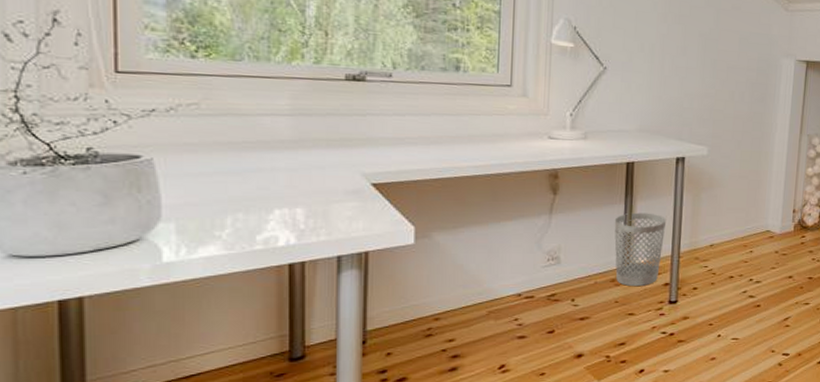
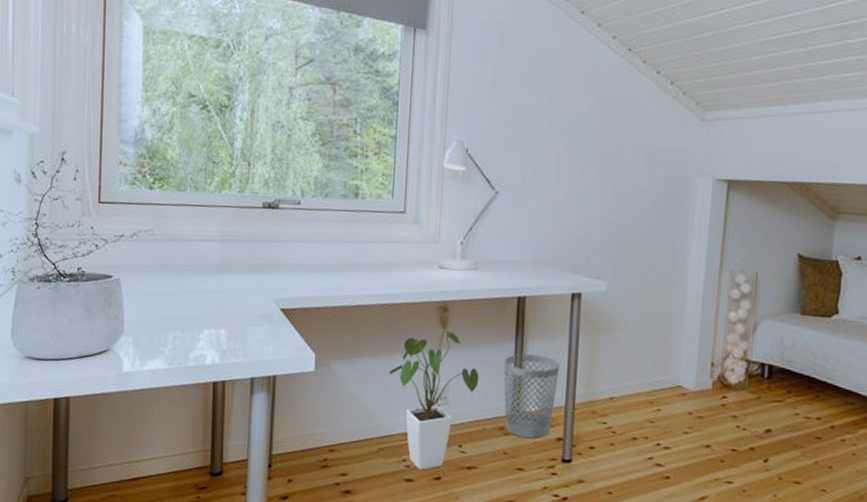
house plant: none [497,194,591,327] -> present [388,328,479,470]

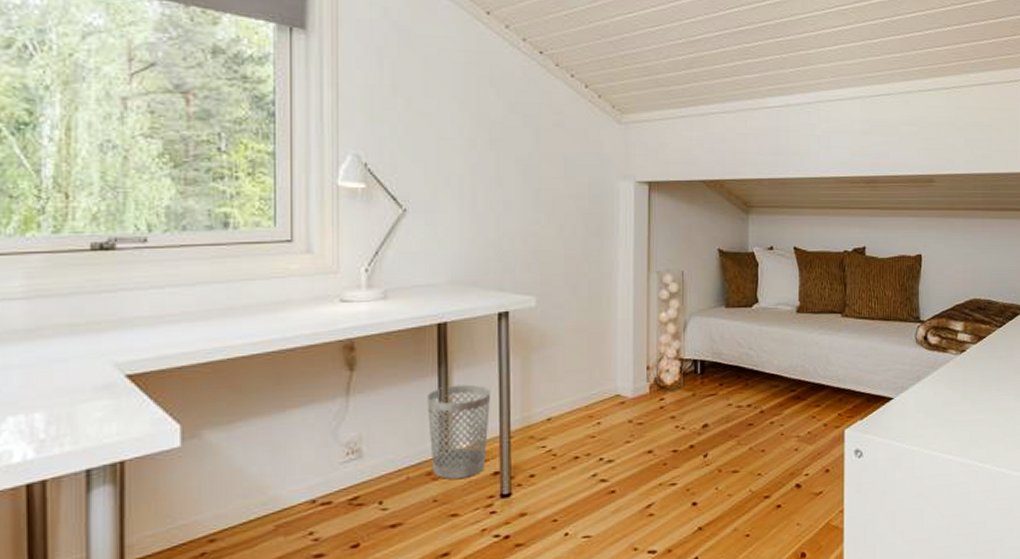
house plant: present [388,328,479,470] -> none [283,370,398,541]

